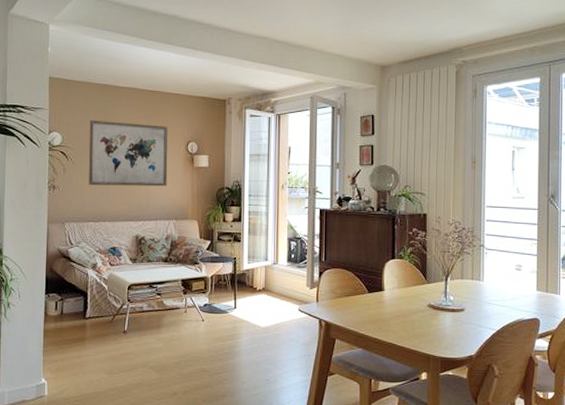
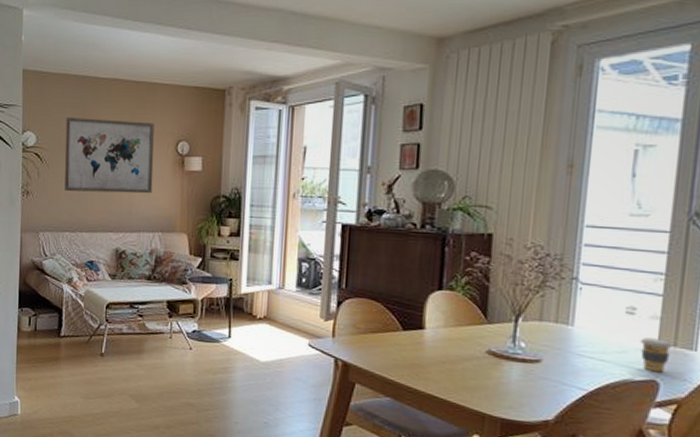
coffee cup: none [526,287,546,312] -> present [640,337,673,373]

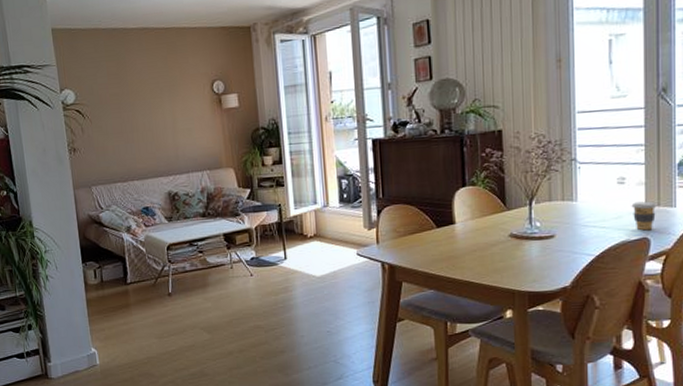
wall art: present [64,116,154,194] -> none [102,66,195,143]

